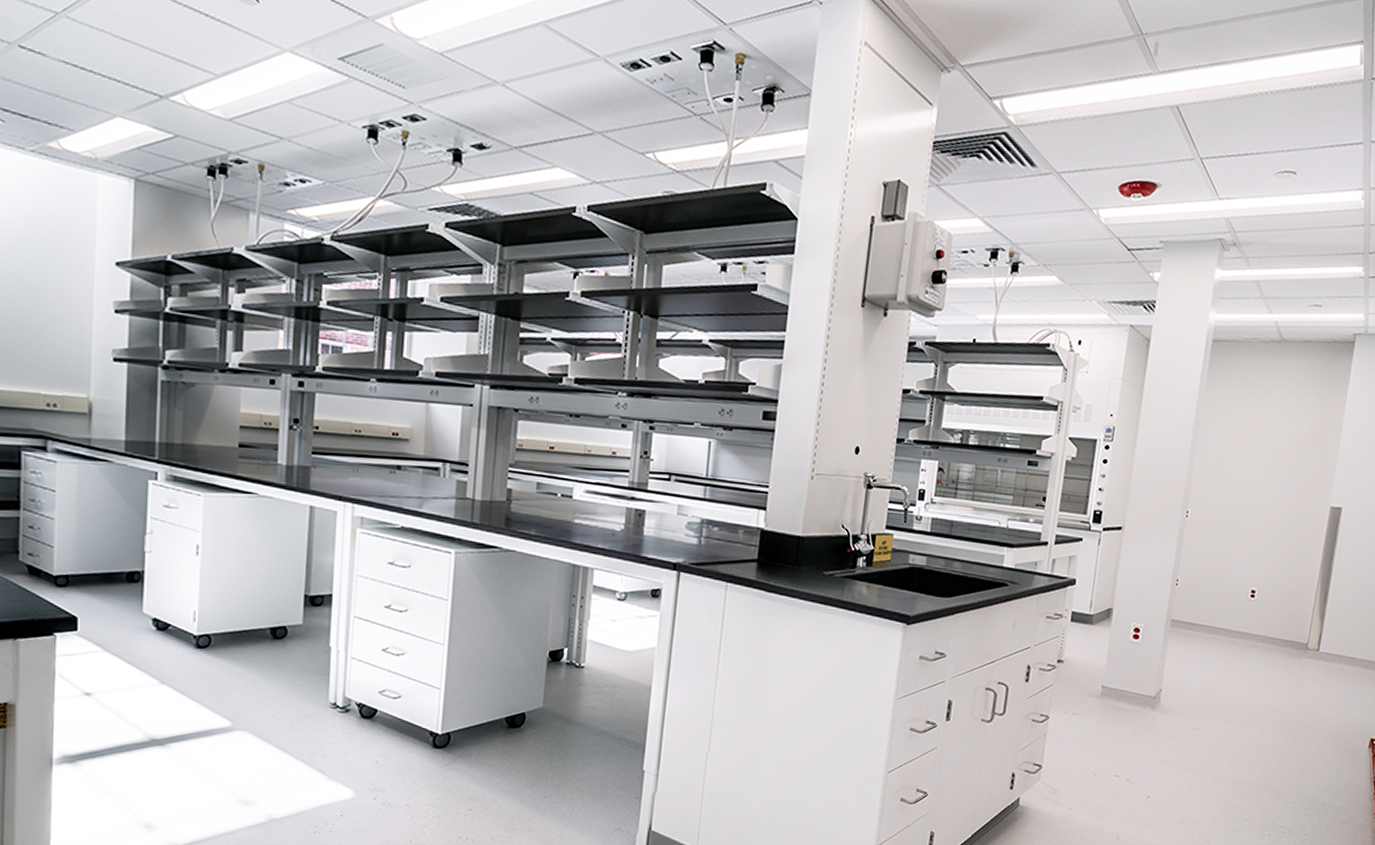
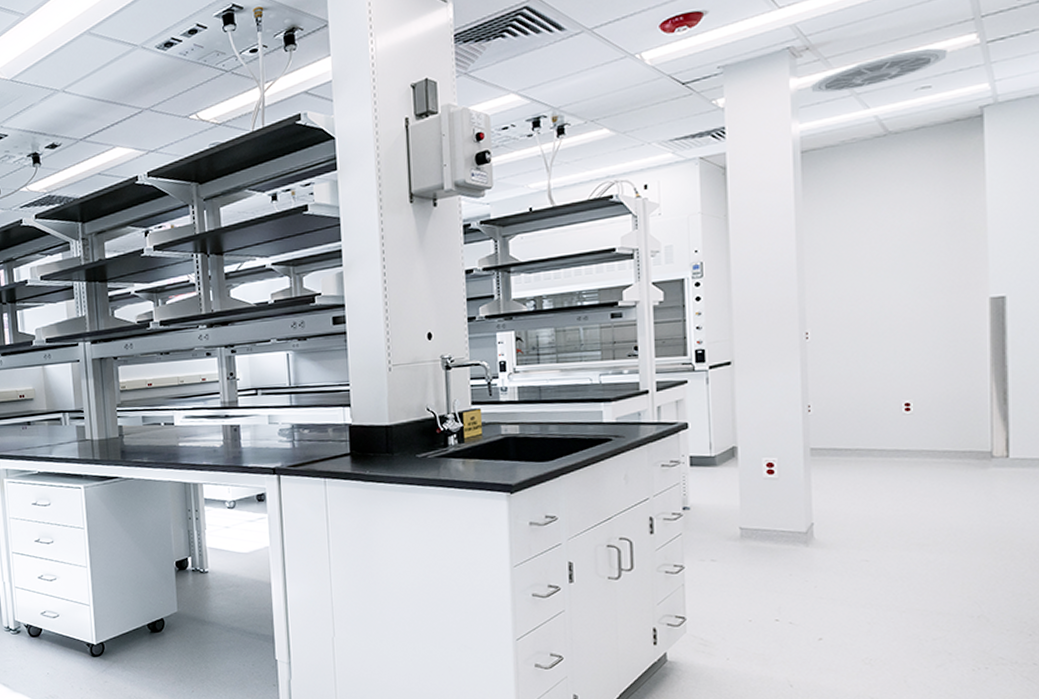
ceiling vent: none [1230,268,1340,293] -> present [811,48,947,93]

